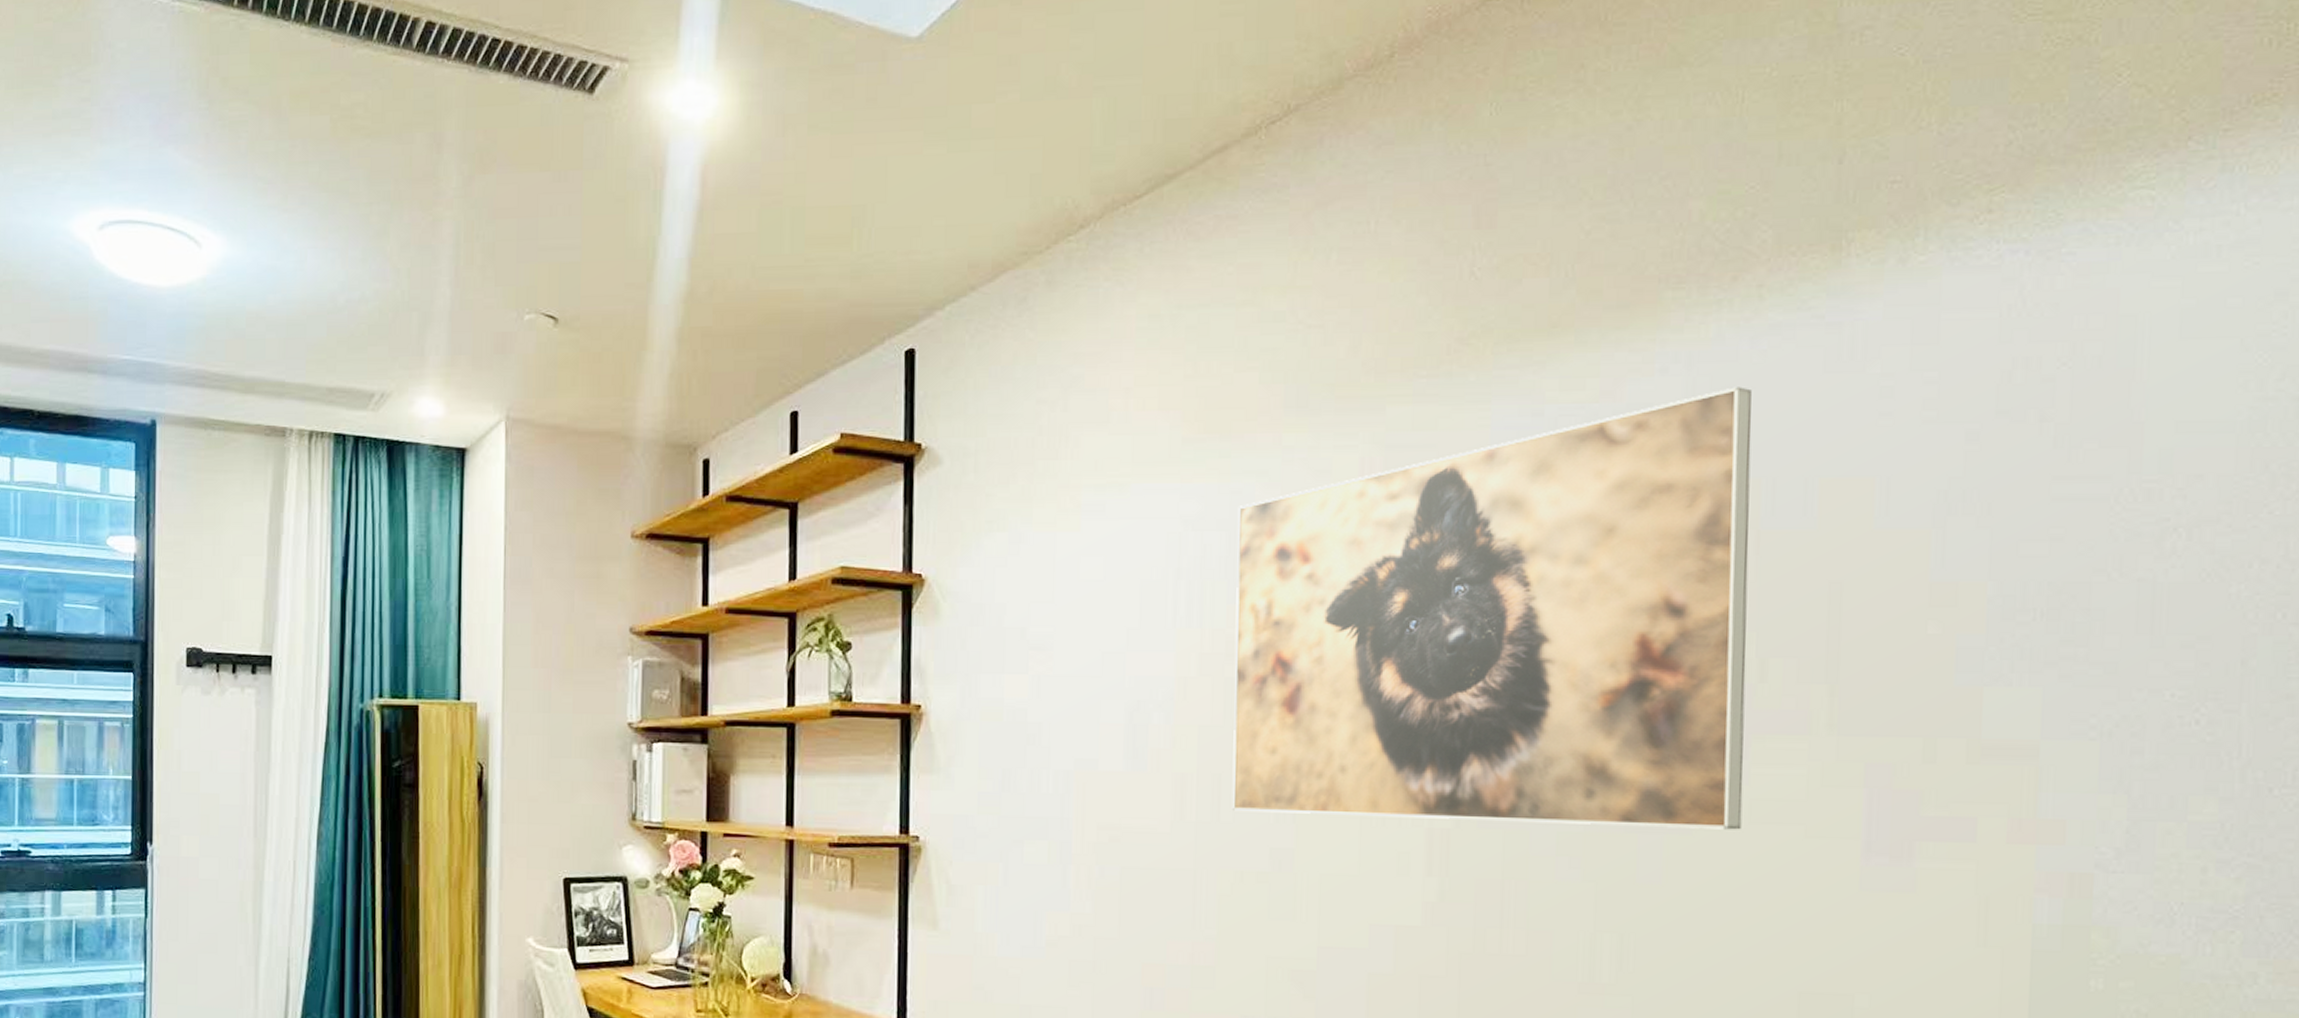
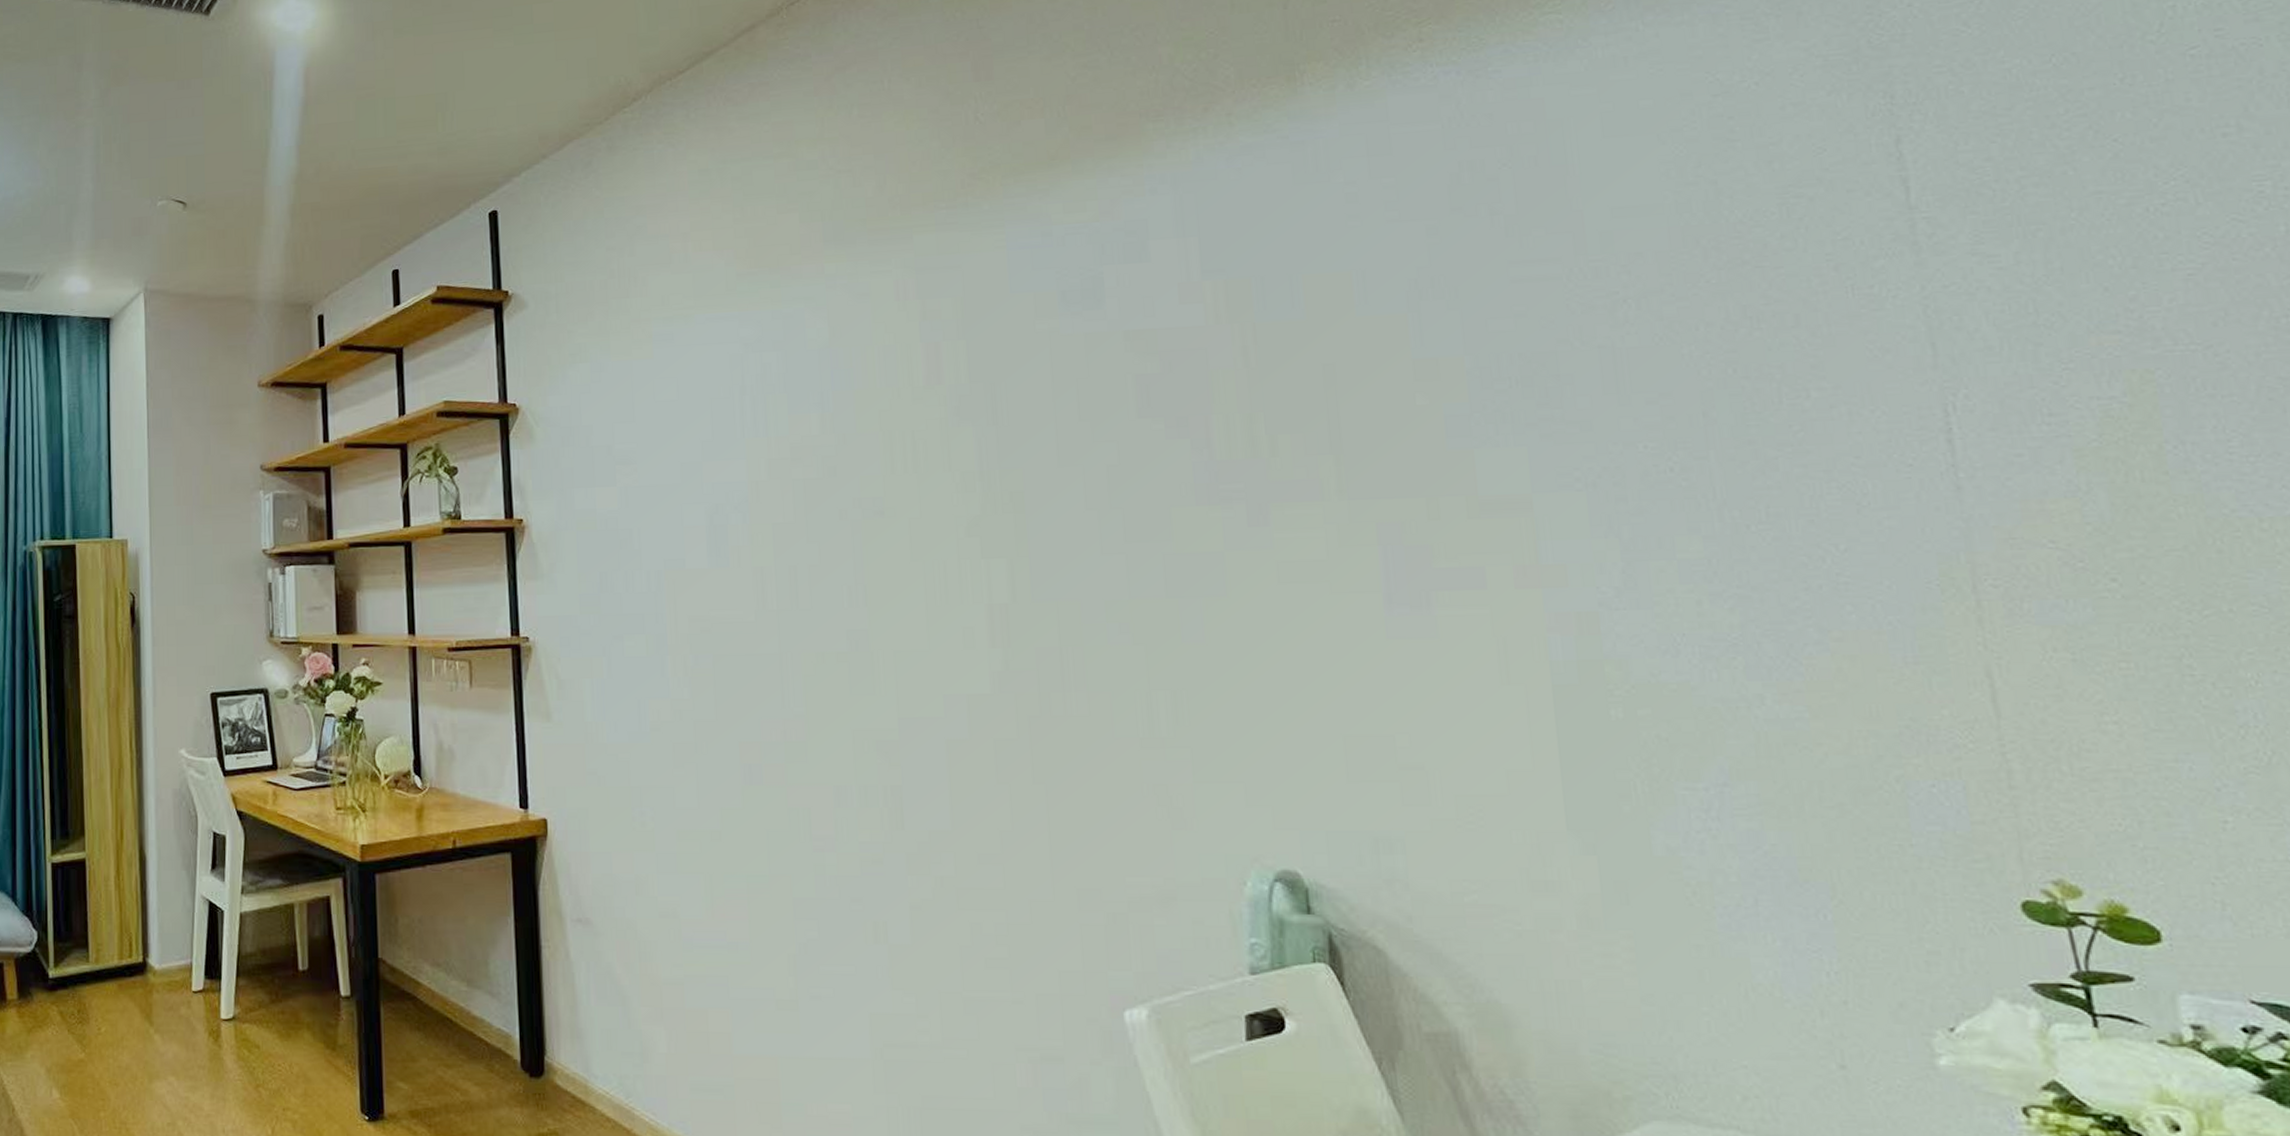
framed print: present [1232,387,1752,830] -> none [790,200,1272,599]

